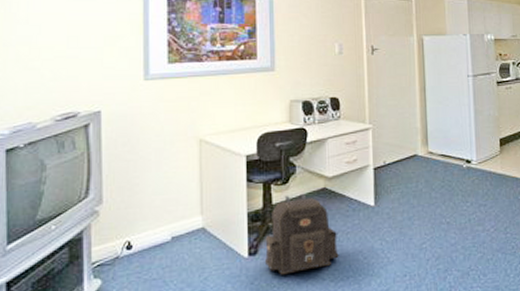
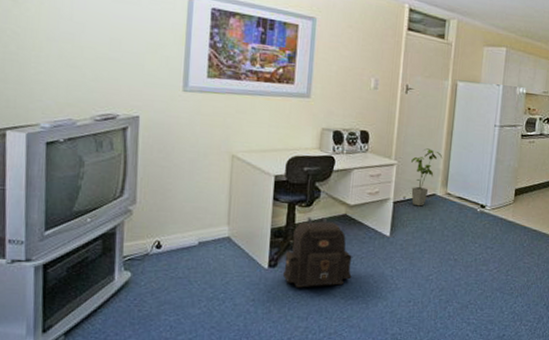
house plant: none [386,108,419,170] -> present [410,148,443,207]

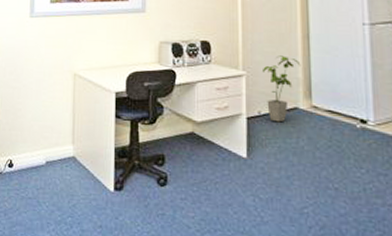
backpack: present [282,217,352,288] -> none [129,135,206,216]

